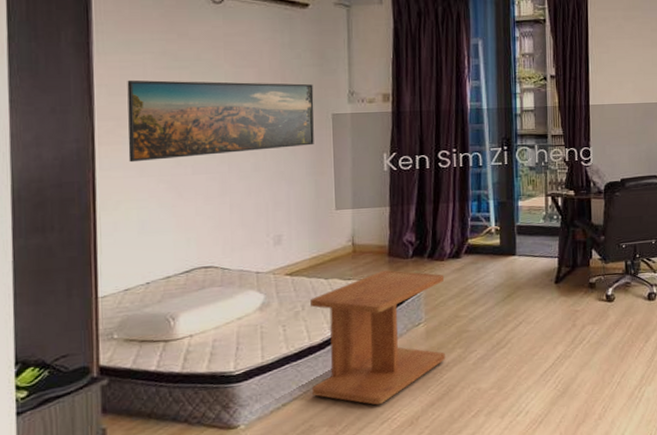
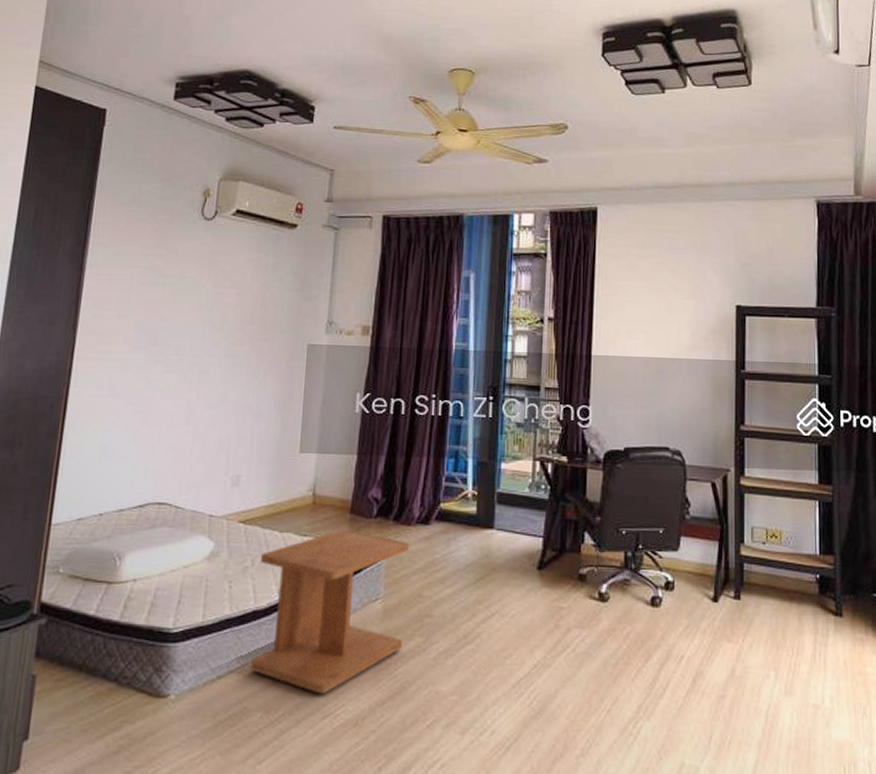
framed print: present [127,79,315,163] -> none [102,294,292,381]

